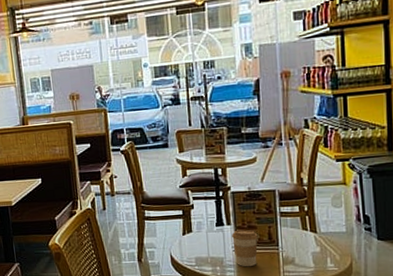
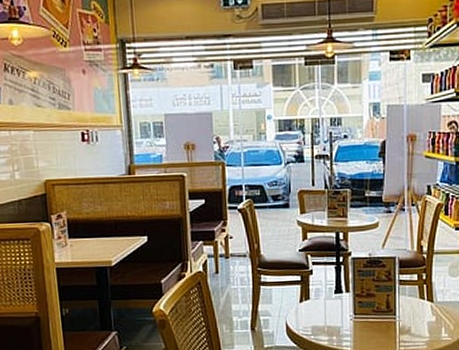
coffee cup: present [232,229,258,267] -> none [350,297,376,337]

